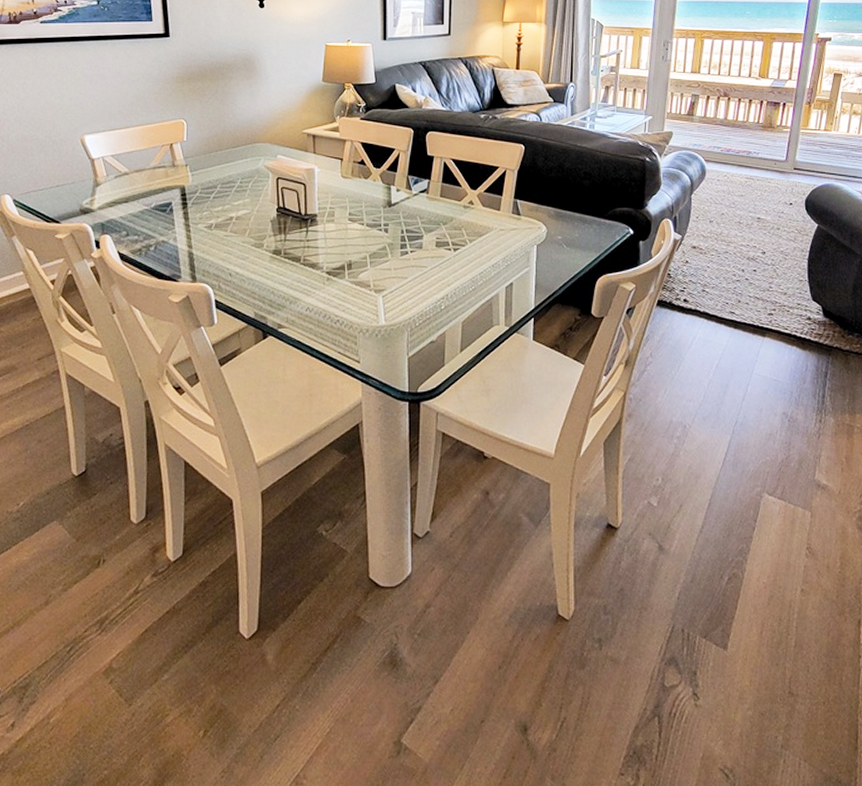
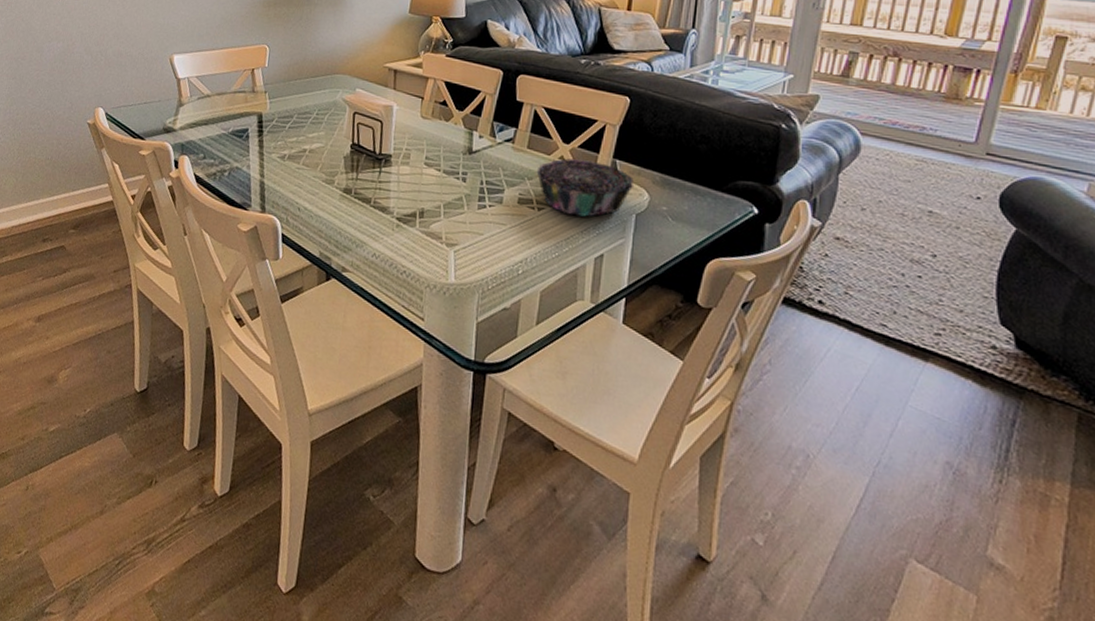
decorative bowl: none [450,203,533,252] -> present [536,158,634,217]

